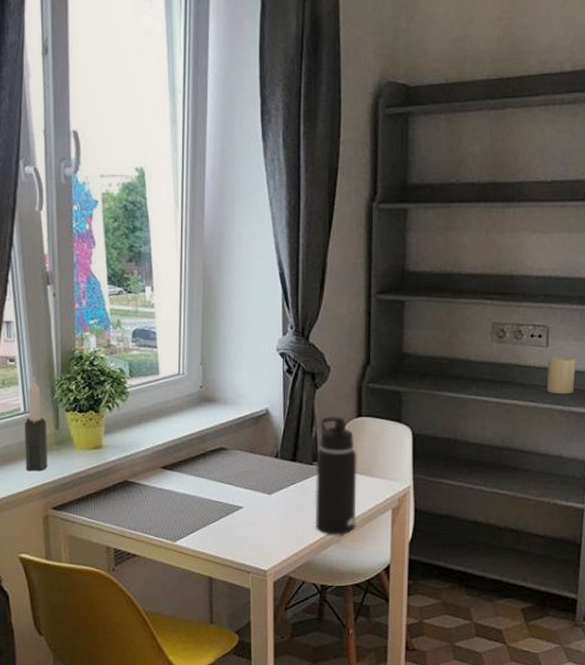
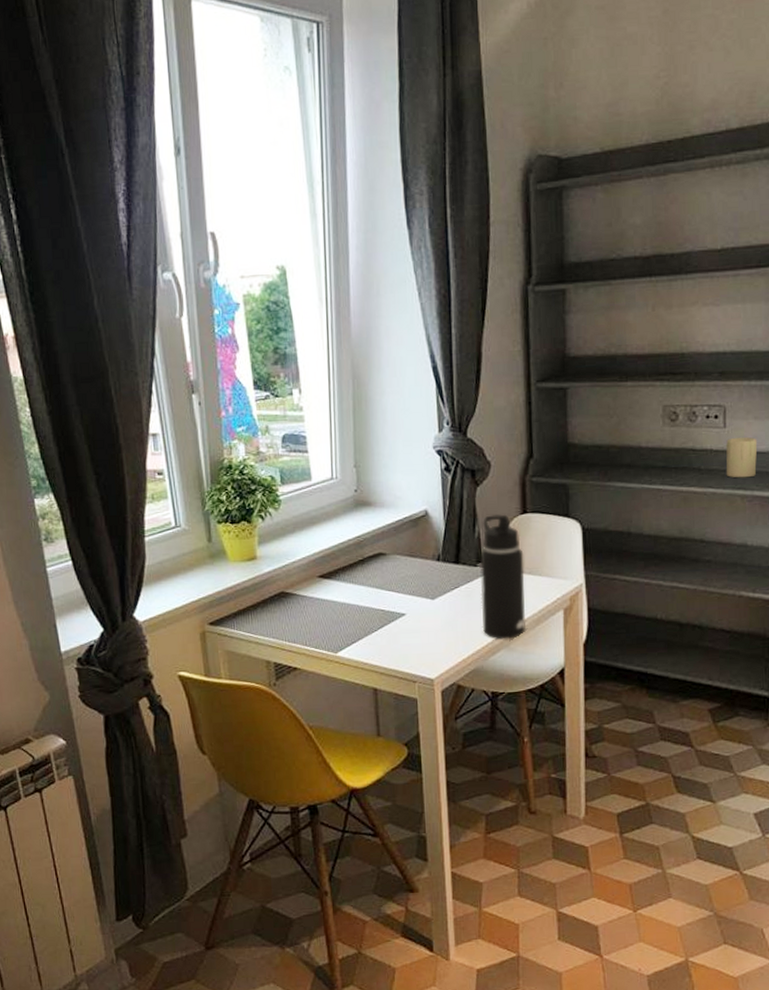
candle: present [25,376,47,472] -> none [176,489,202,587]

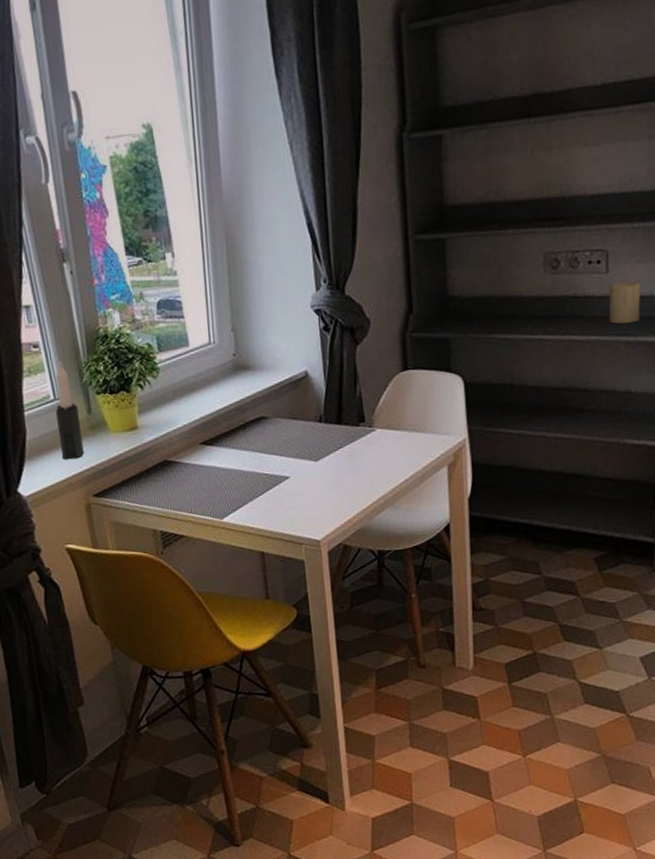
candle: none [176,489,202,587] -> present [56,361,84,459]
water bottle: present [480,514,526,639] -> none [362,372,411,497]

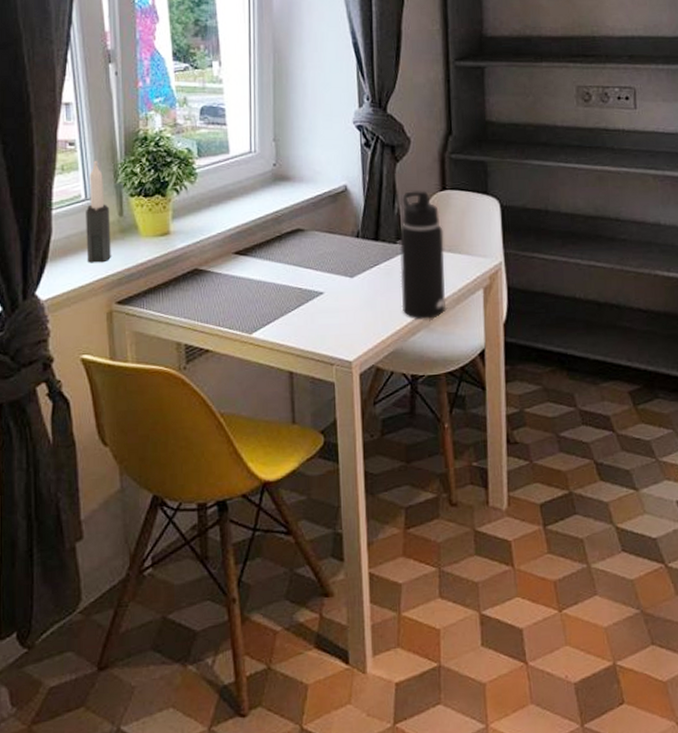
water bottle: none [362,372,411,497] -> present [400,191,446,319]
candle: present [609,281,641,324] -> none [637,118,667,158]

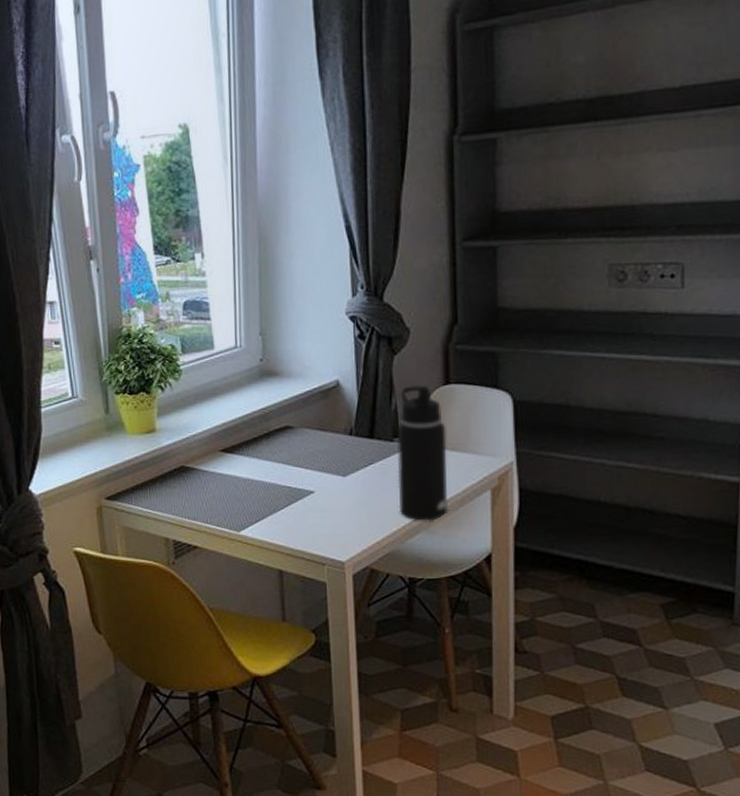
candle: present [86,160,111,263] -> none [73,358,99,460]

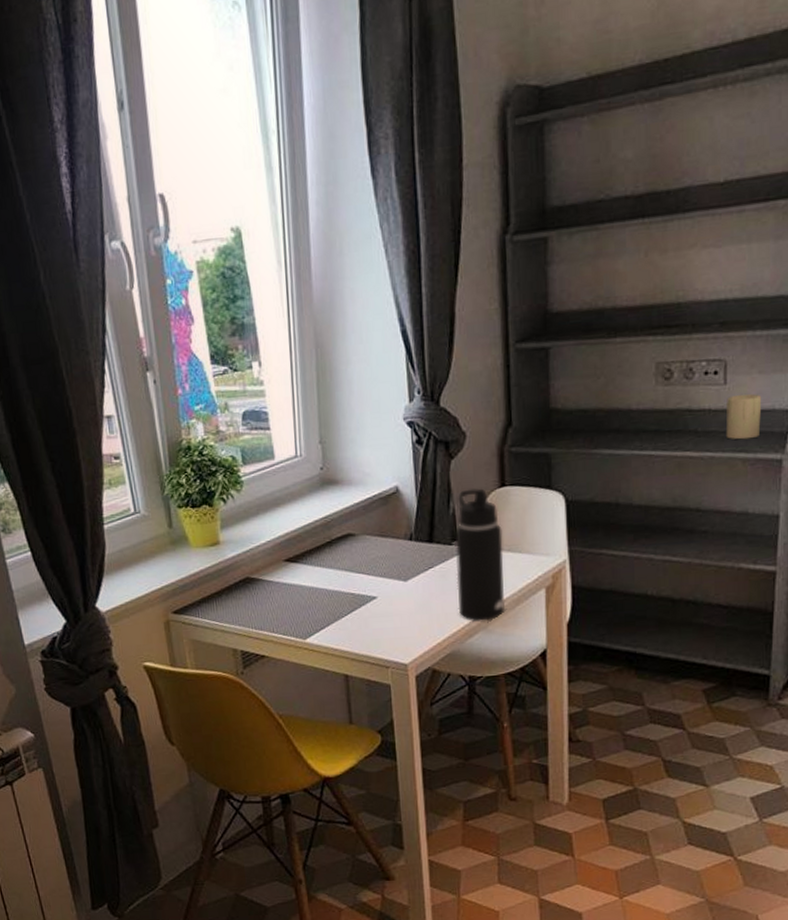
candle: none [683,298,723,345] -> present [725,393,762,440]

